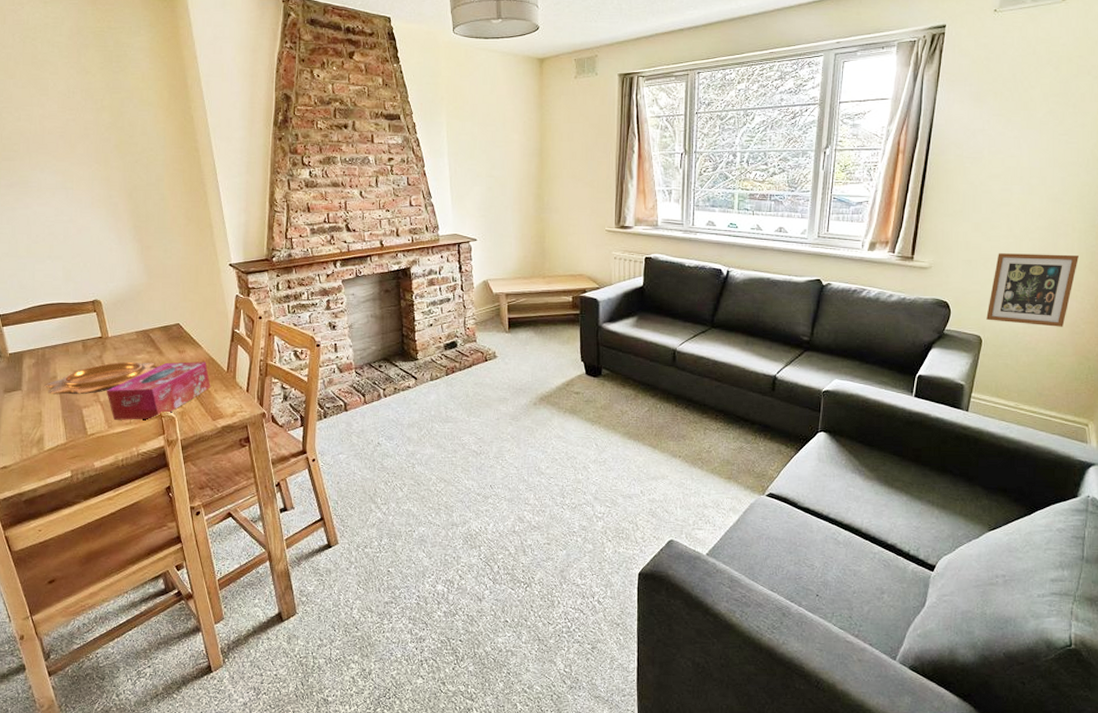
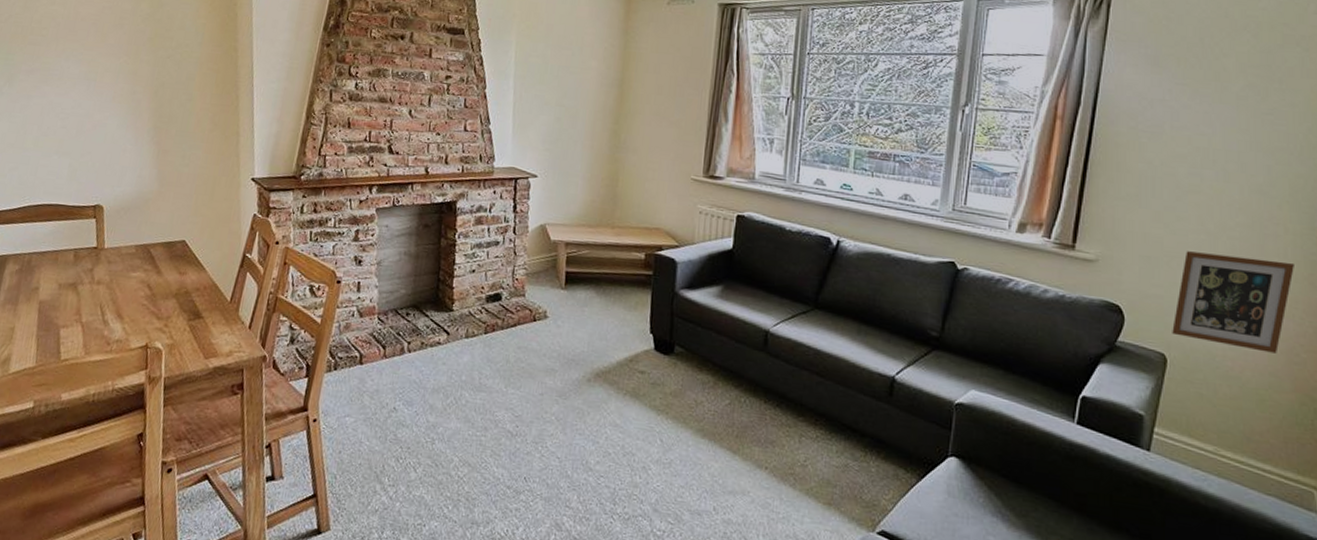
decorative bowl: present [44,361,155,395] -> none [24,278,151,312]
tissue box: present [107,361,211,420] -> none [90,284,209,350]

